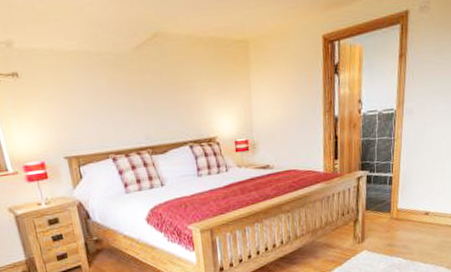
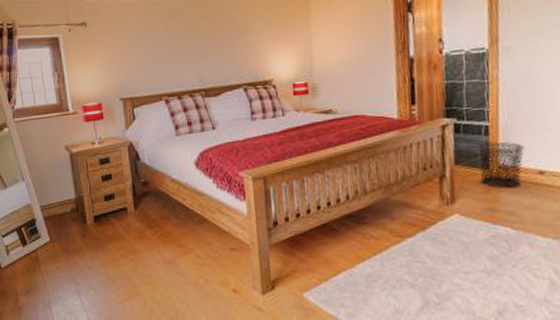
waste bin: none [383,189,416,228] -> present [477,141,524,189]

